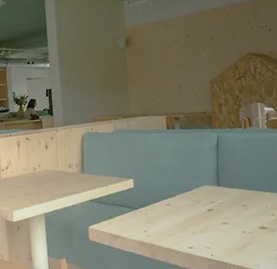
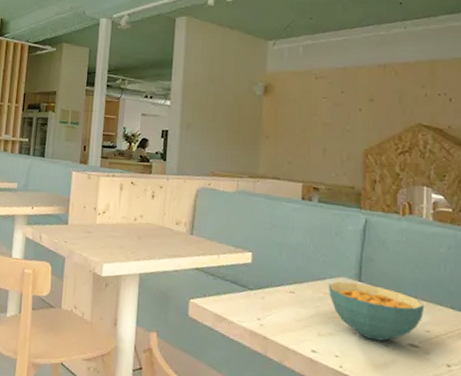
cereal bowl: none [195,187,268,230] -> present [328,281,424,342]

